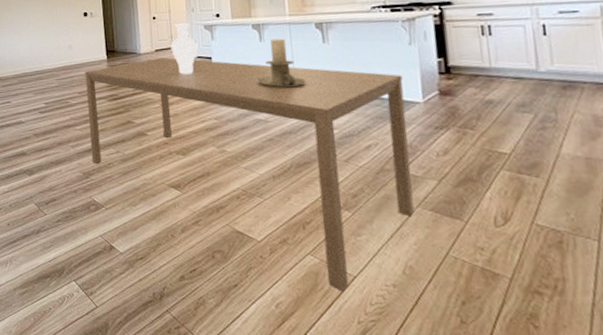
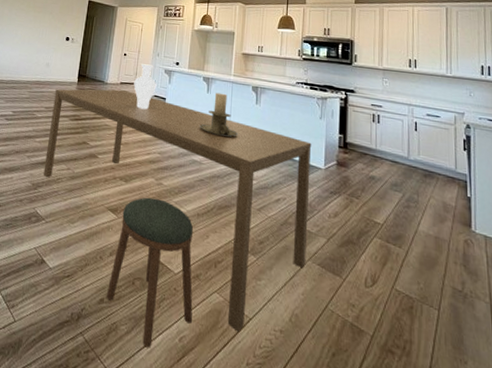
stool: none [186,167,288,318] -> present [106,197,193,348]

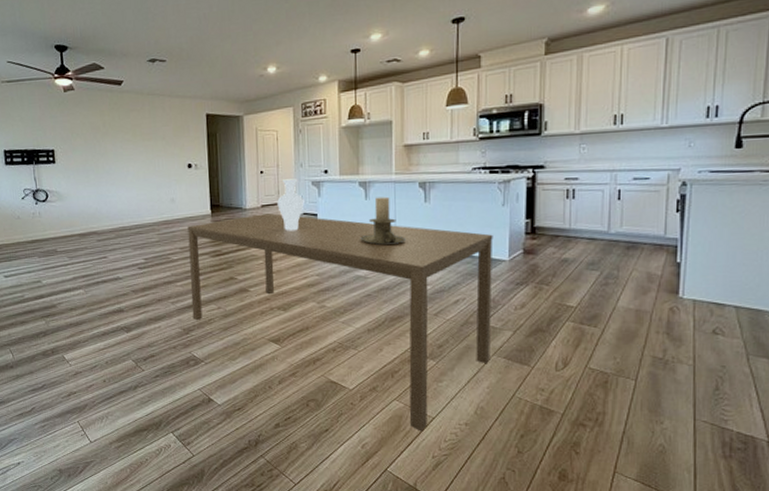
stool: present [106,197,193,348] -> none [281,321,374,458]

